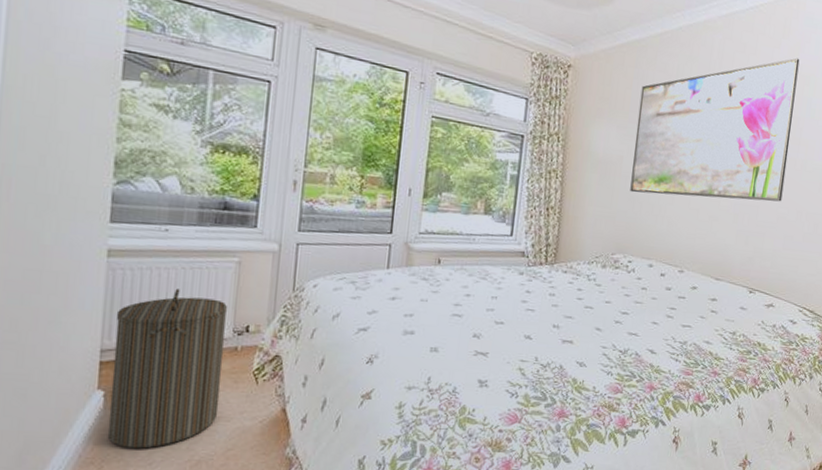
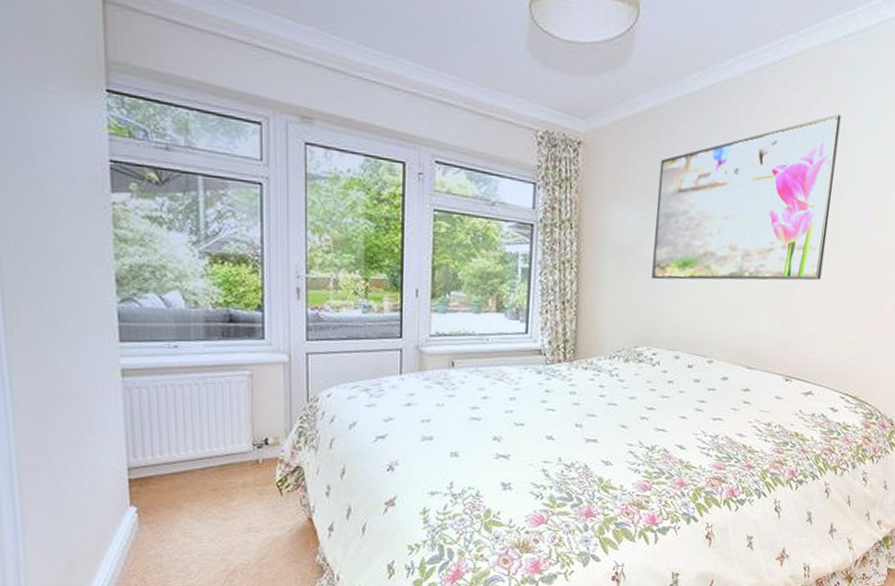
laundry hamper: present [108,288,228,449] -> none [138,405,247,560]

